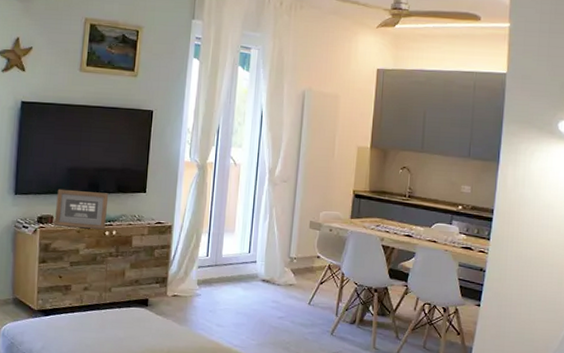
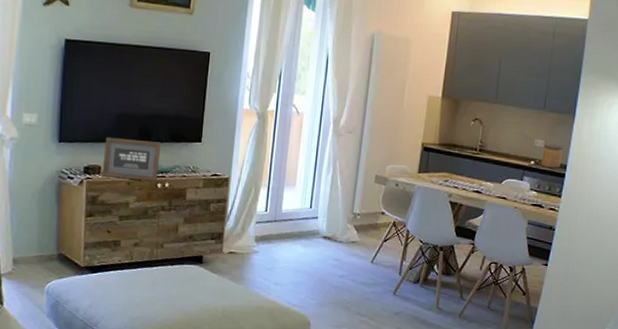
jar: none [468,189,490,213] -> present [540,143,564,168]

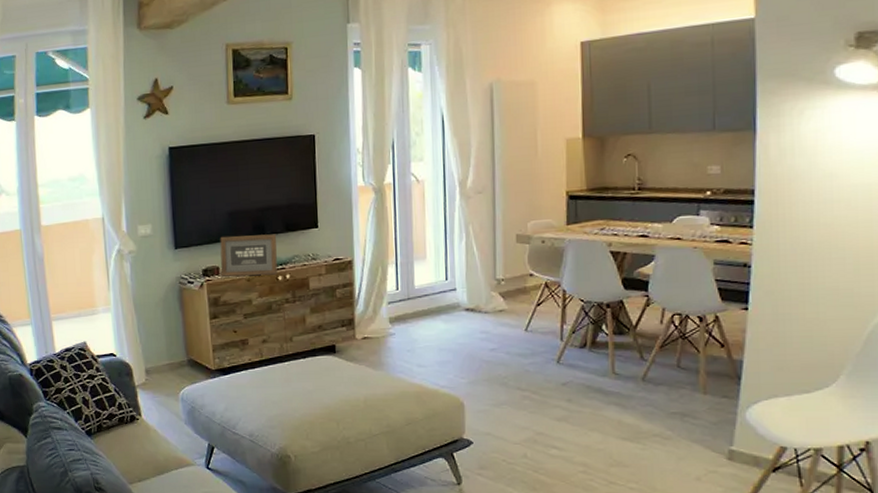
jar: present [540,143,564,168] -> none [719,167,747,196]

